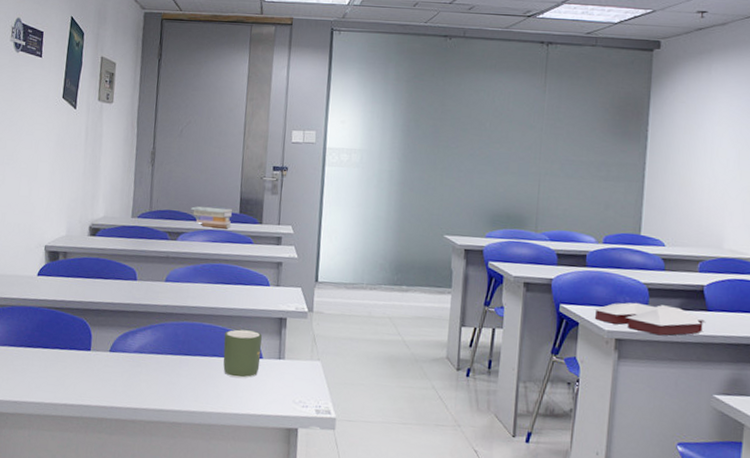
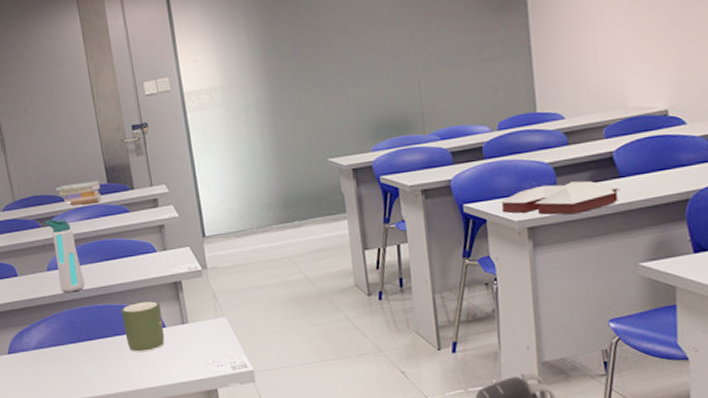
water bottle: none [173,235,198,307] -> present [45,219,85,293]

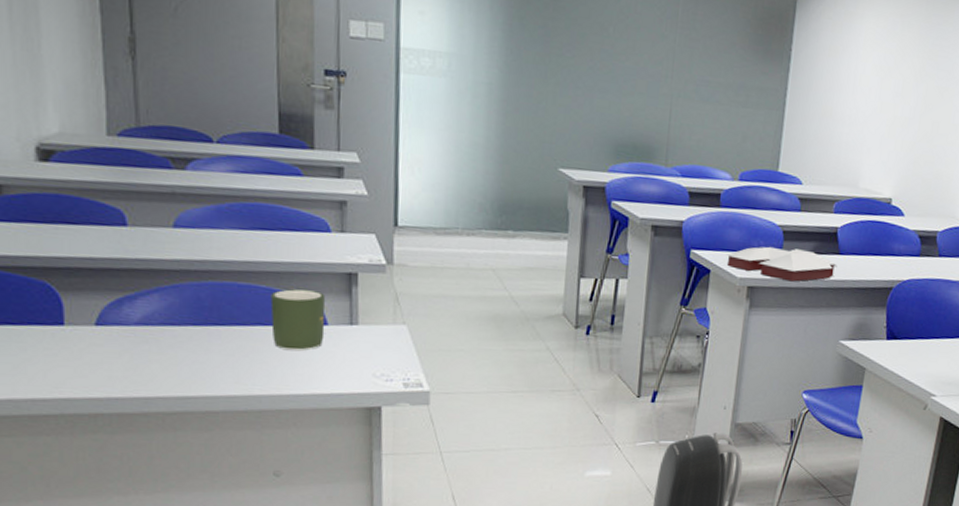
water bottle: present [45,219,85,293] -> none [180,162,226,262]
books: present [55,180,101,207] -> none [203,121,269,155]

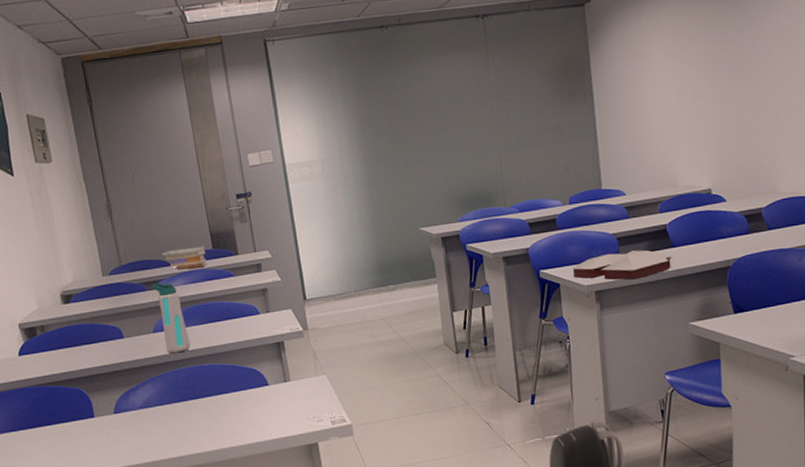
water bottle: none [180,162,226,262] -> present [151,283,191,354]
books: none [203,121,269,155] -> present [162,246,207,271]
mug: present [270,289,325,352] -> none [225,360,268,410]

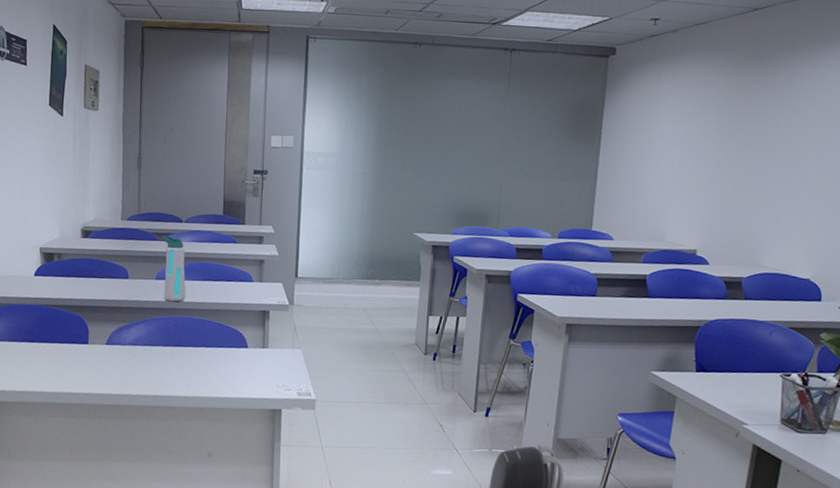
books: present [162,246,207,271] -> none [177,208,217,230]
books: present [571,249,673,280] -> none [547,291,647,321]

